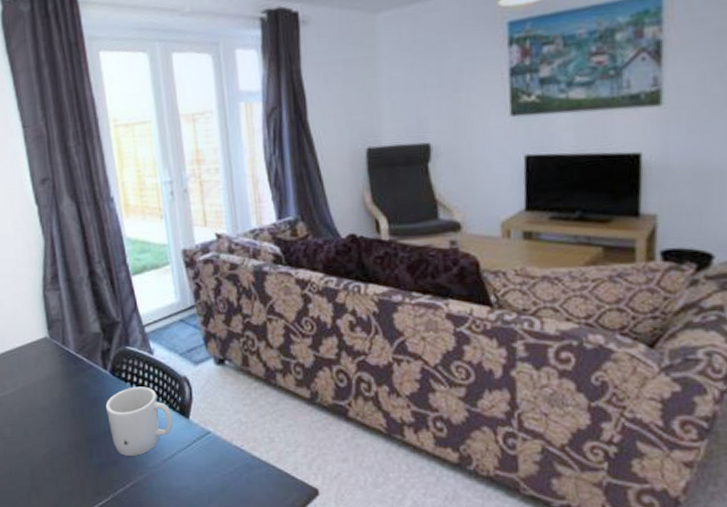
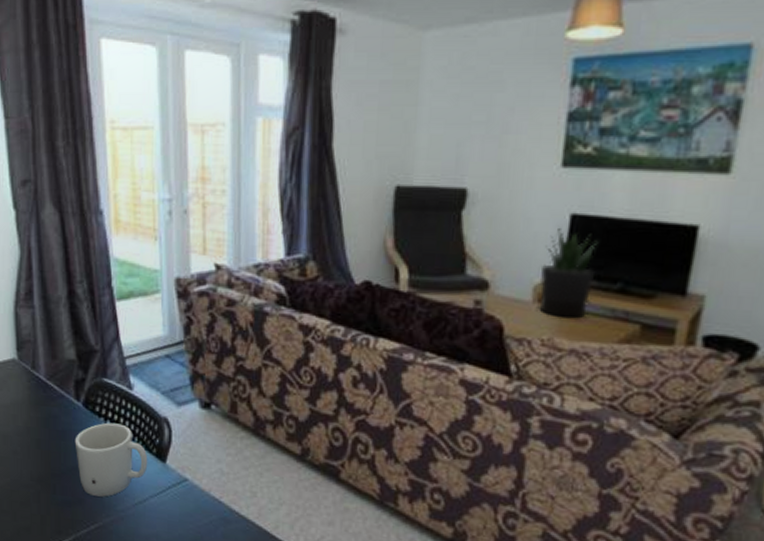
planter: none [506,169,556,250] -> present [540,229,597,321]

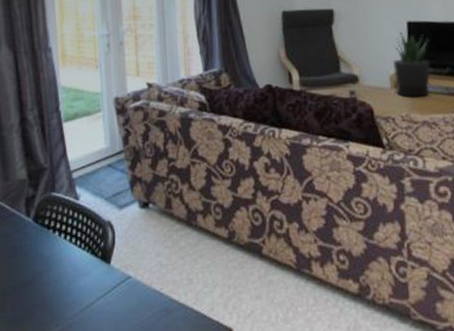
mug: present [74,422,148,497] -> none [25,233,94,308]

